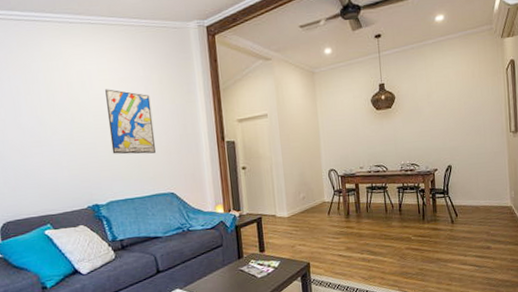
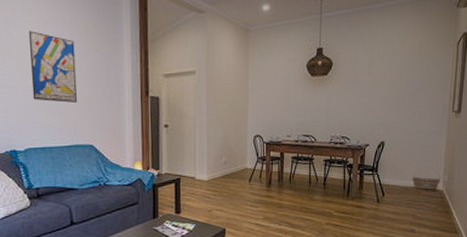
basket: none [482,186,508,208] -> present [412,168,441,190]

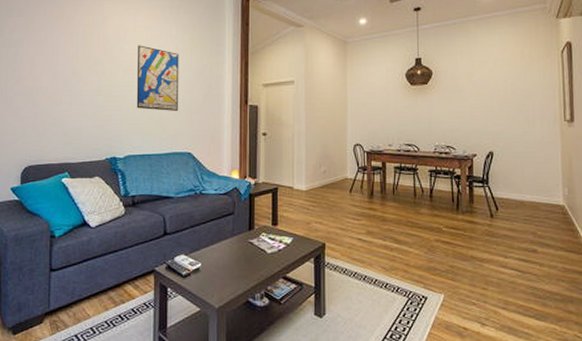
basket: present [412,168,441,190] -> none [528,180,560,205]

